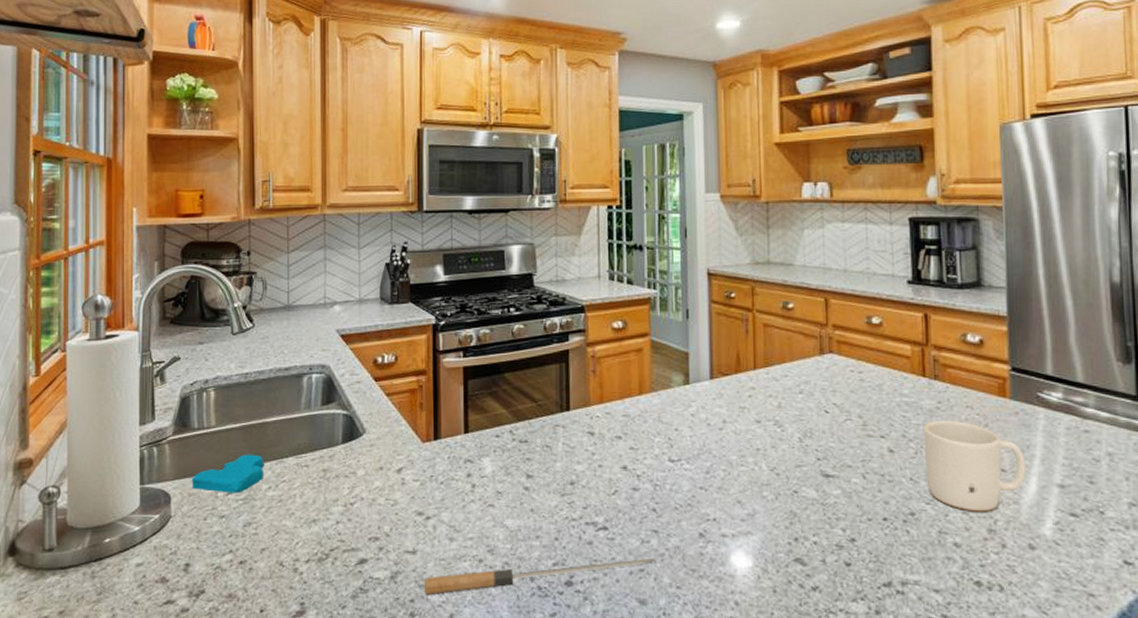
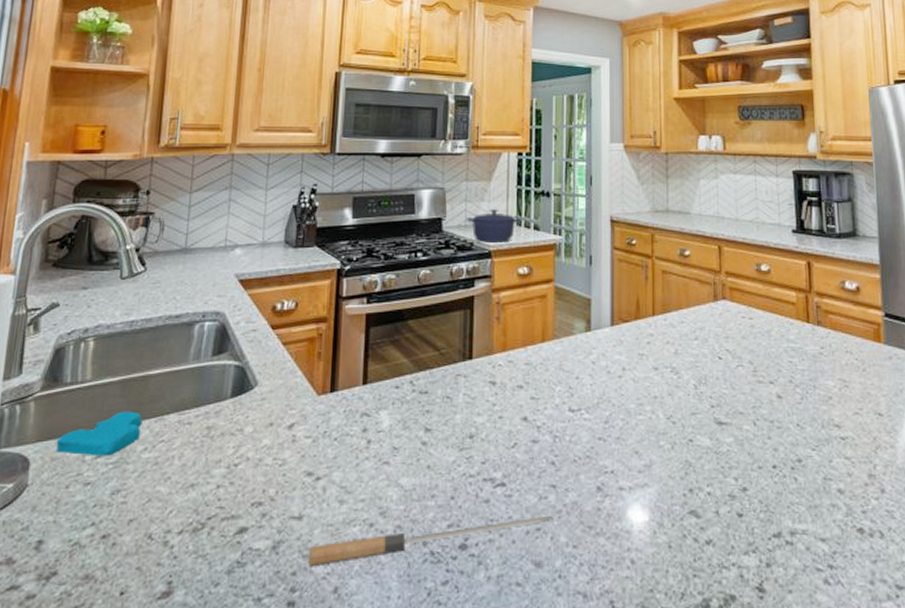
cooking pot: none [557,263,613,298] -> present [466,208,521,244]
mug: present [923,420,1026,512] -> none [808,365,900,457]

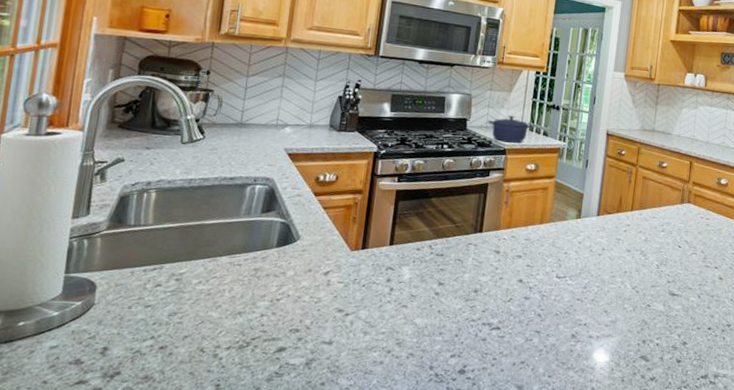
sponge: present [55,411,143,457] -> none [119,251,198,286]
kitchen knife: present [308,515,555,567] -> none [335,353,537,380]

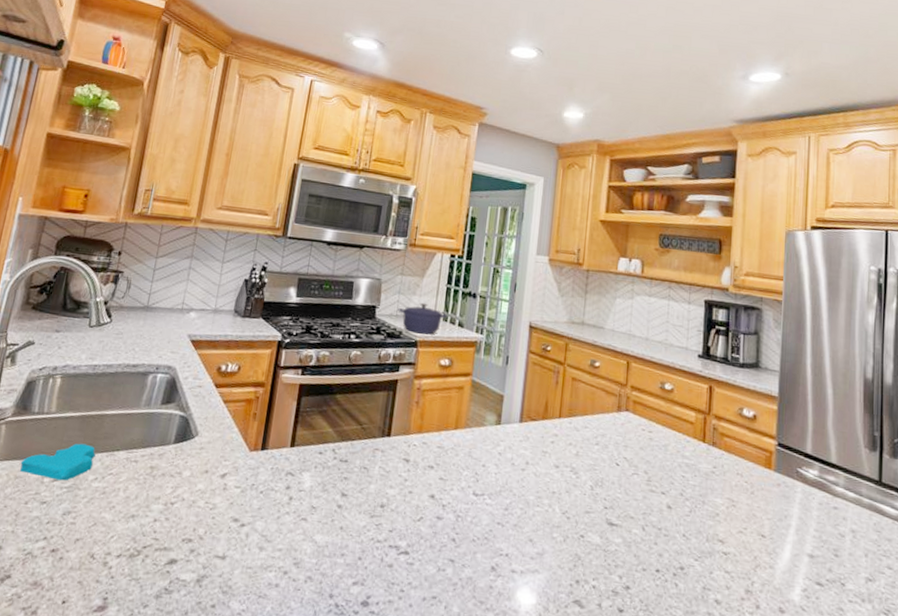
sponge: none [119,251,198,286] -> present [19,443,96,481]

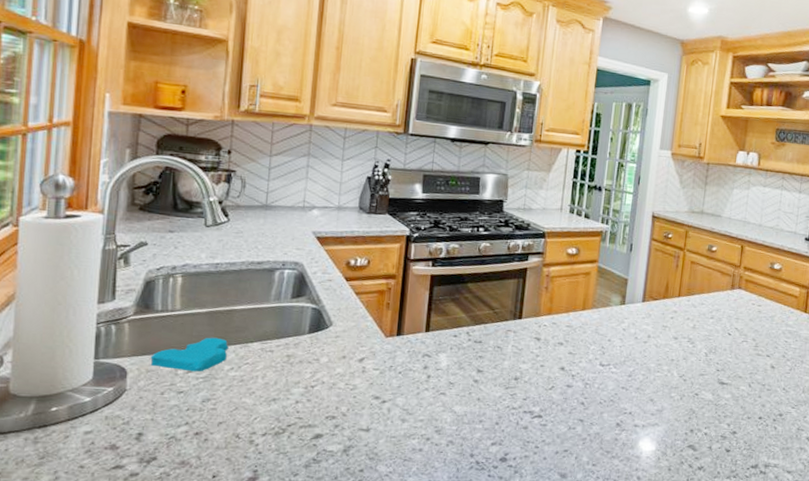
cooking pot: present [398,302,447,335] -> none [525,196,574,227]

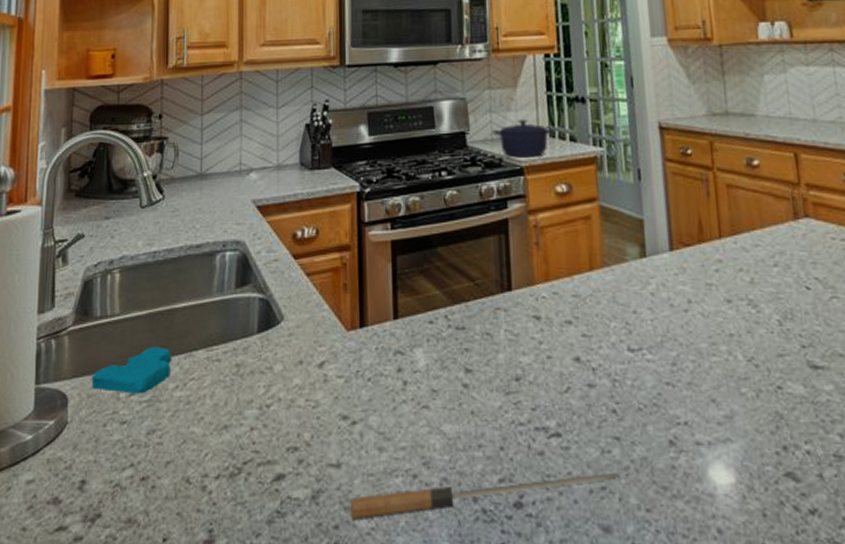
kitchen knife: none [374,441,580,467] -> present [351,472,622,521]
cooking pot: none [525,196,574,227] -> present [492,118,554,159]

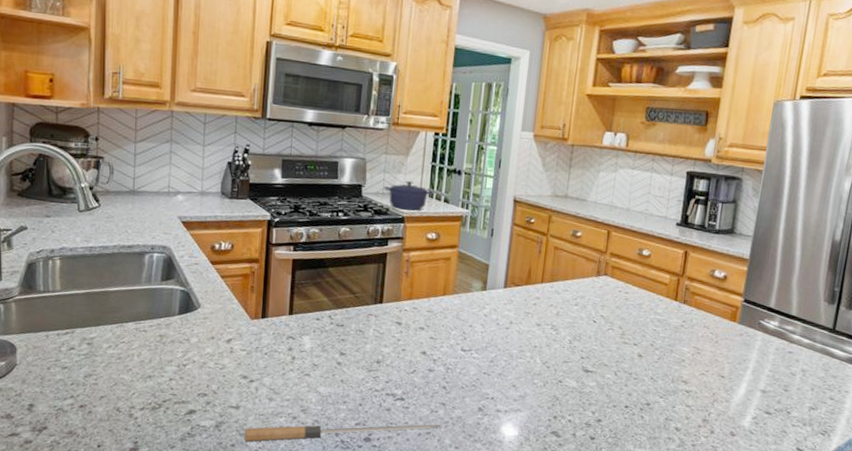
sponge: present [91,346,172,394] -> none [36,317,106,350]

